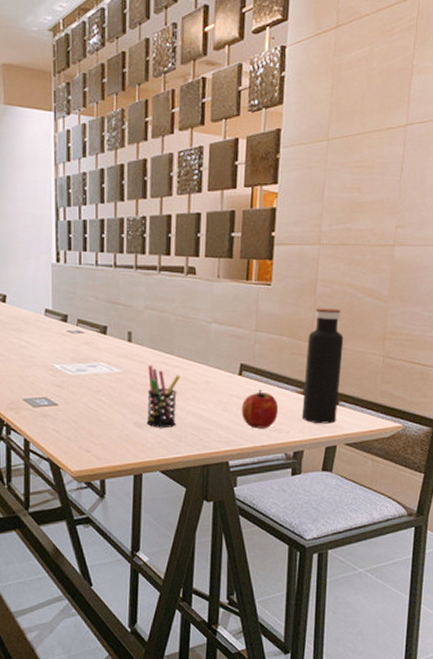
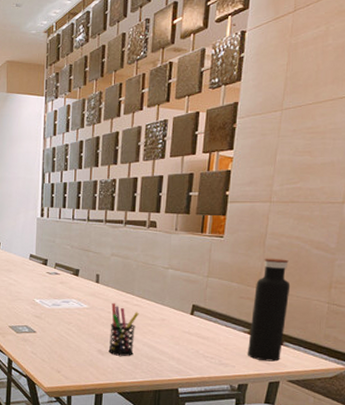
fruit: present [241,389,278,429] -> none [191,327,225,362]

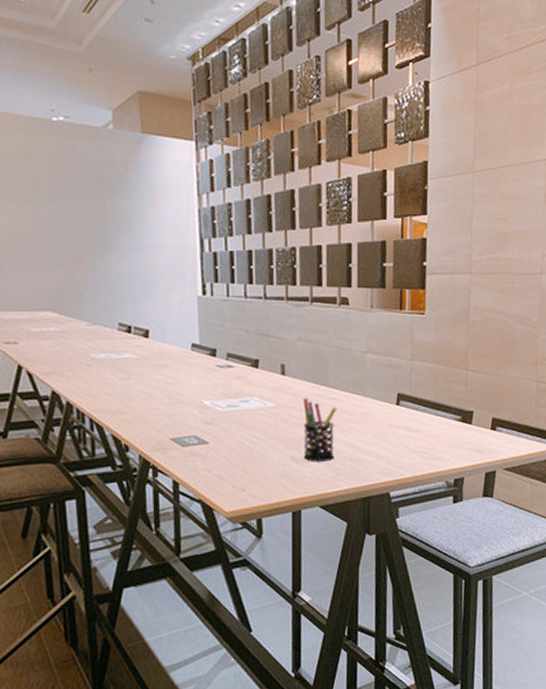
water bottle: present [247,258,291,362] -> none [460,335,498,450]

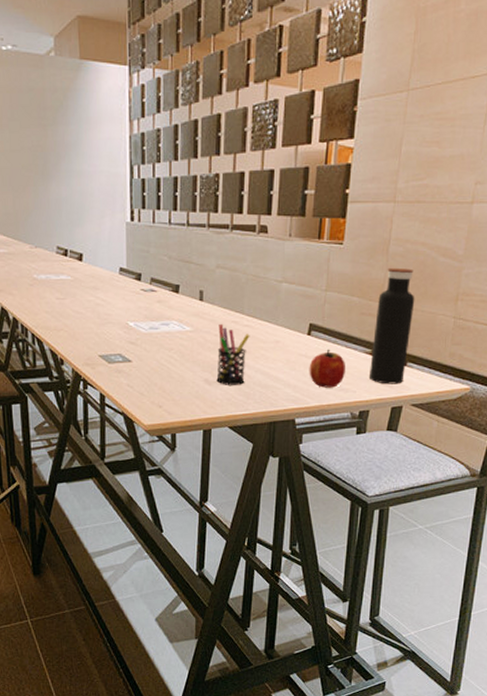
fruit: none [400,418,437,458] -> present [309,349,345,388]
water bottle: none [460,335,498,450] -> present [368,267,415,385]

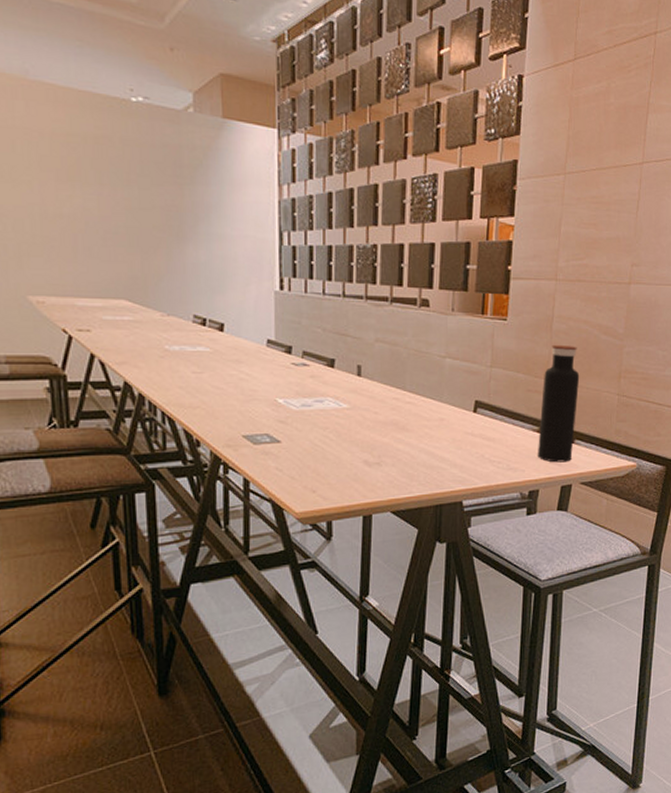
pen holder: present [216,323,250,385] -> none [377,400,413,467]
fruit: present [309,349,345,388] -> none [476,426,513,467]

